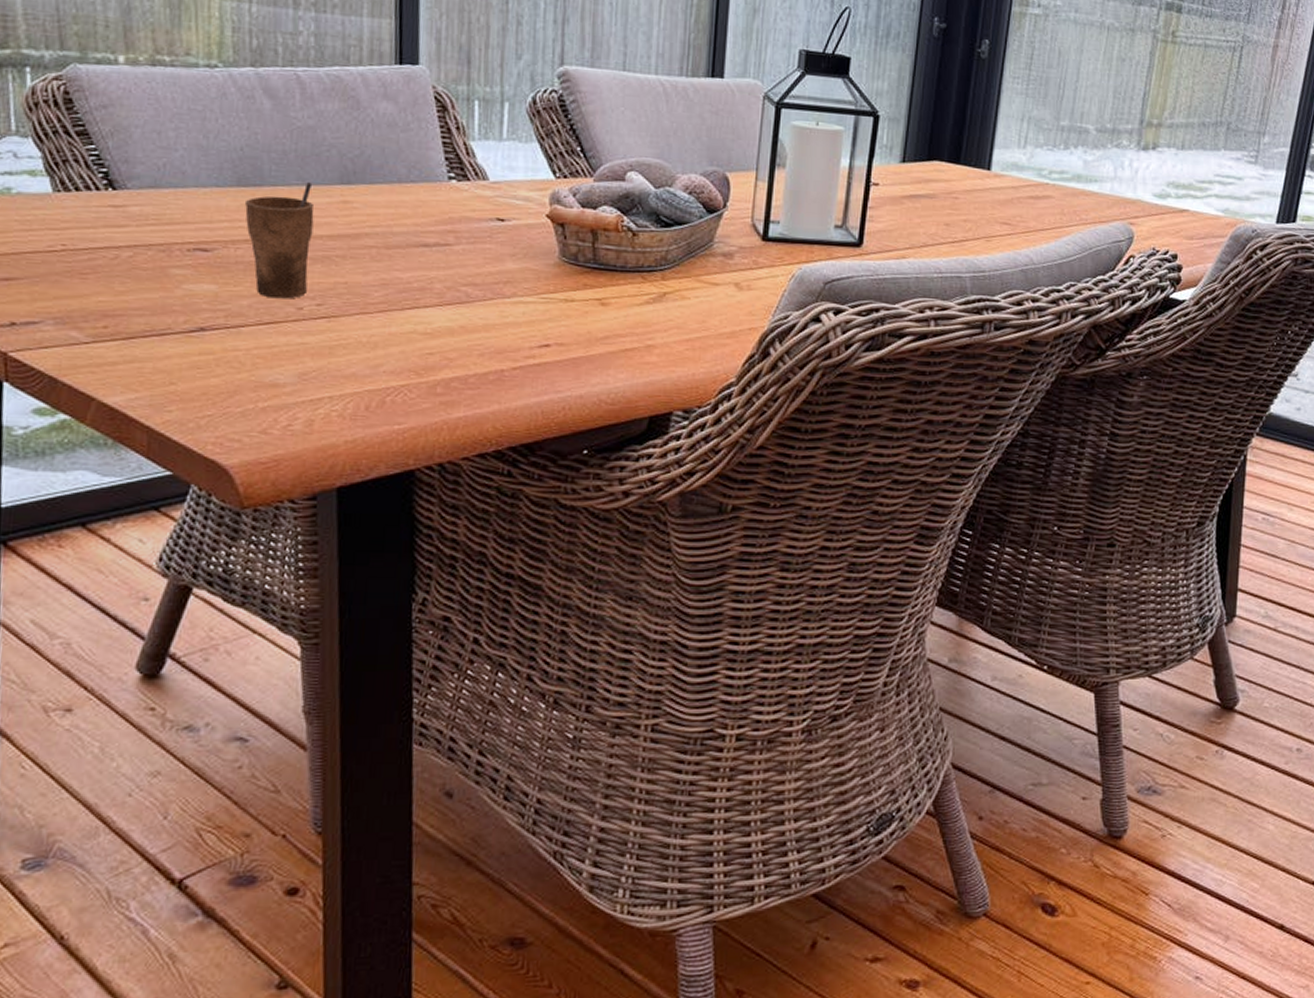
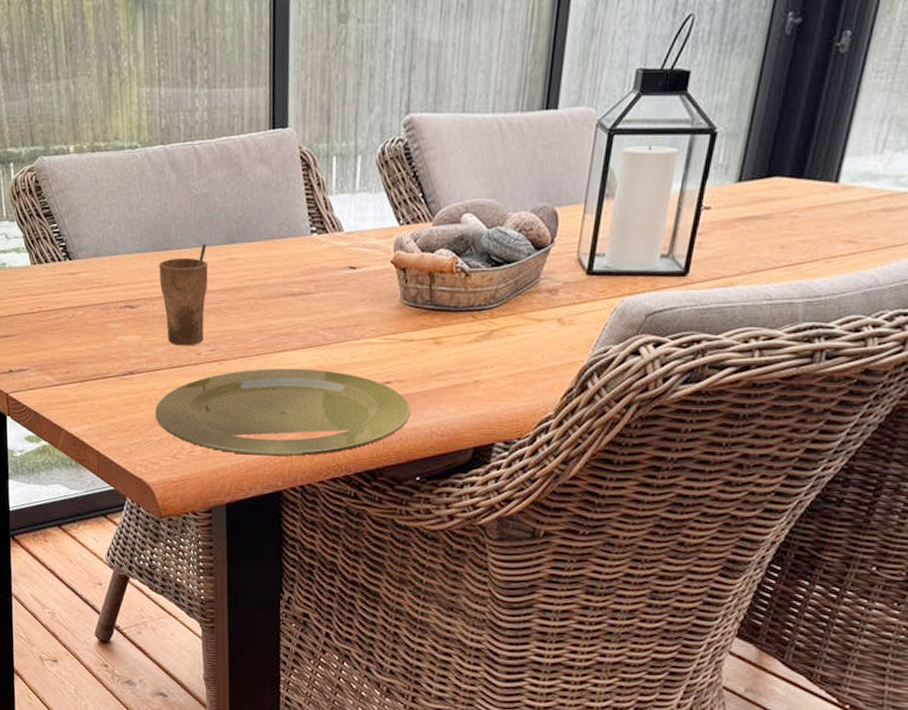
plate: none [236,327,575,430] -> present [155,368,411,457]

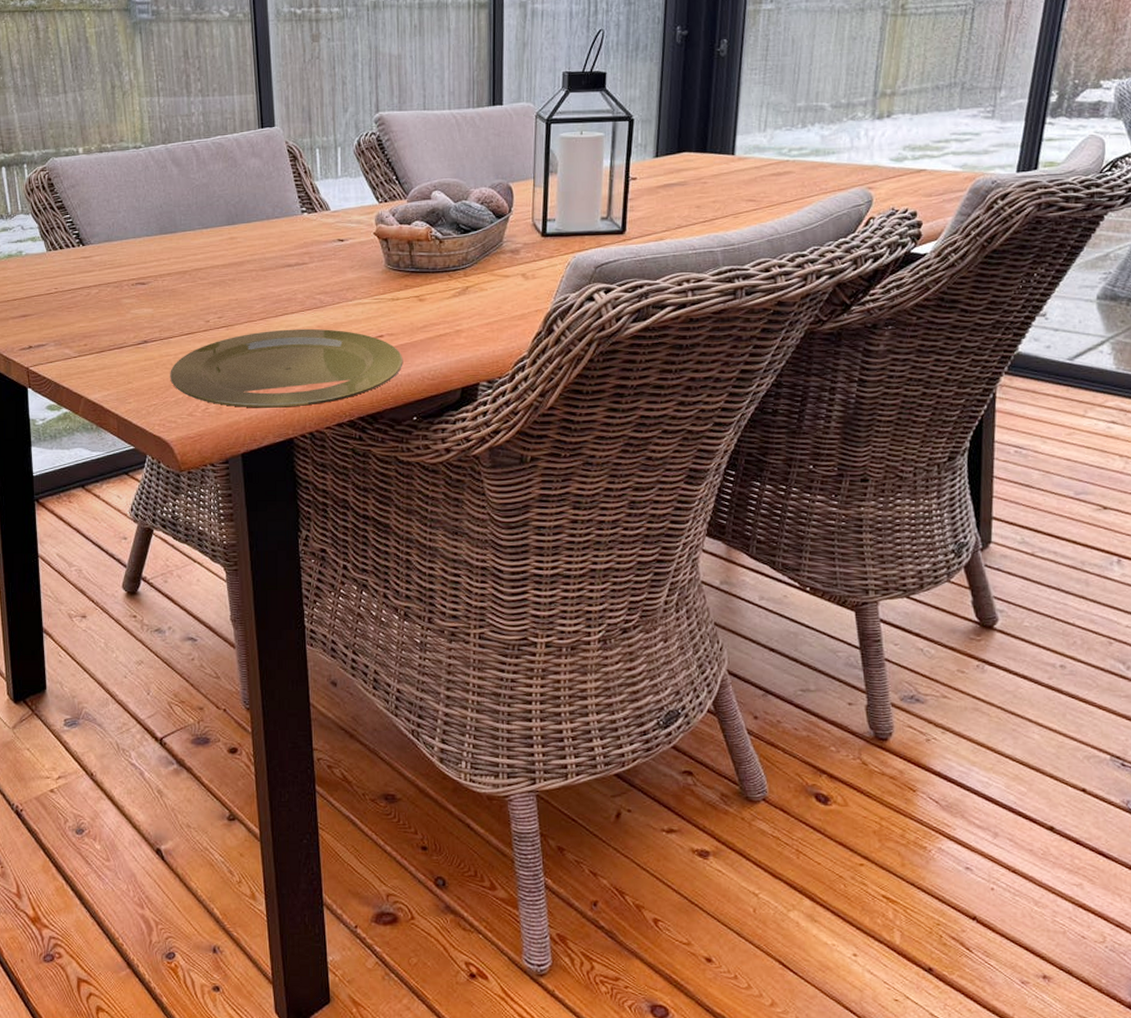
cup: present [159,244,208,346] -> none [167,226,212,315]

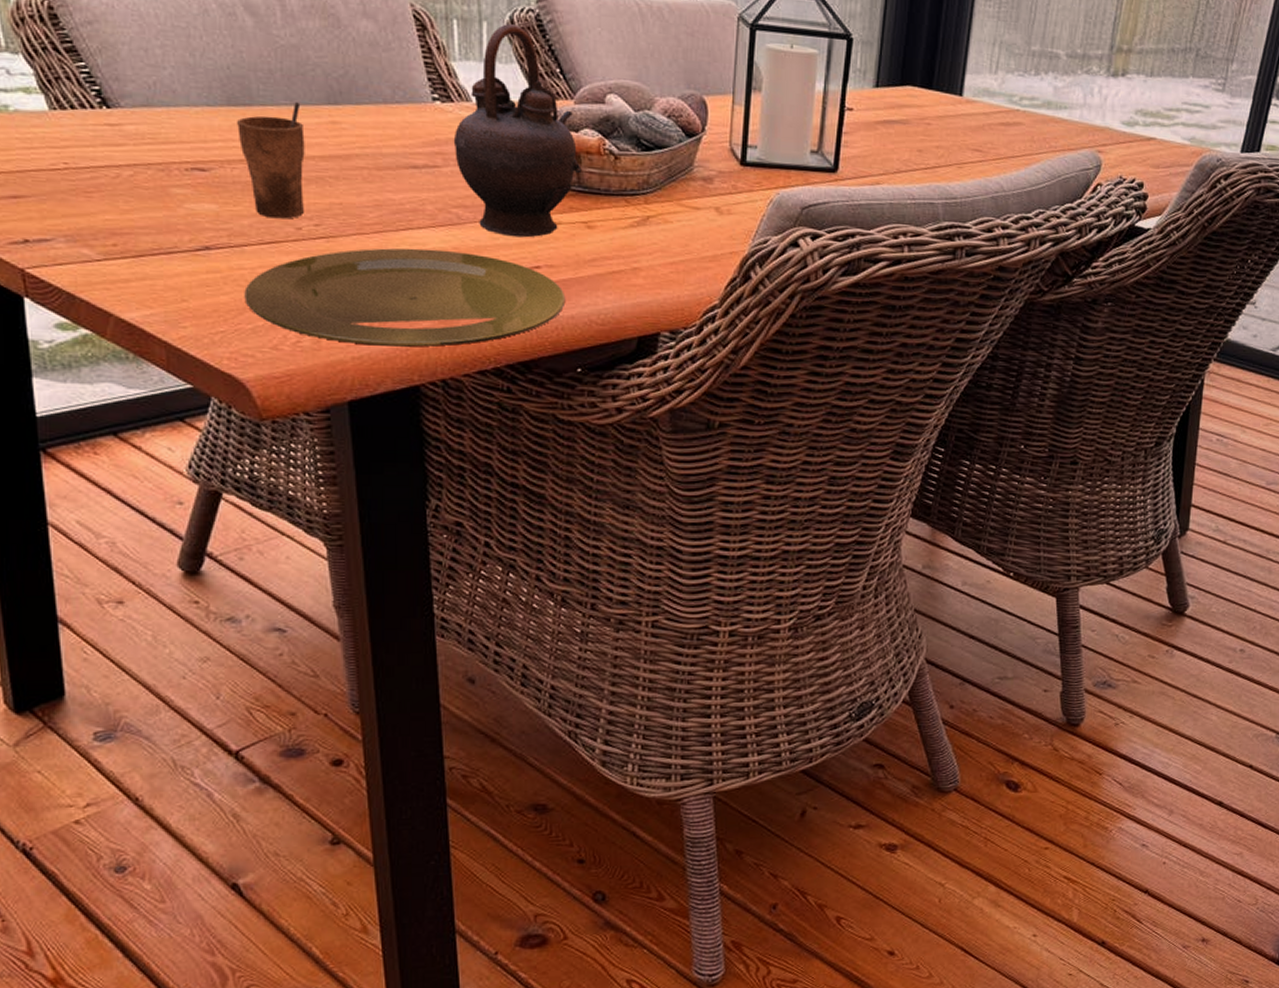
cup: none [167,226,212,315] -> present [237,102,305,219]
teapot: none [317,146,414,314] -> present [453,24,582,238]

